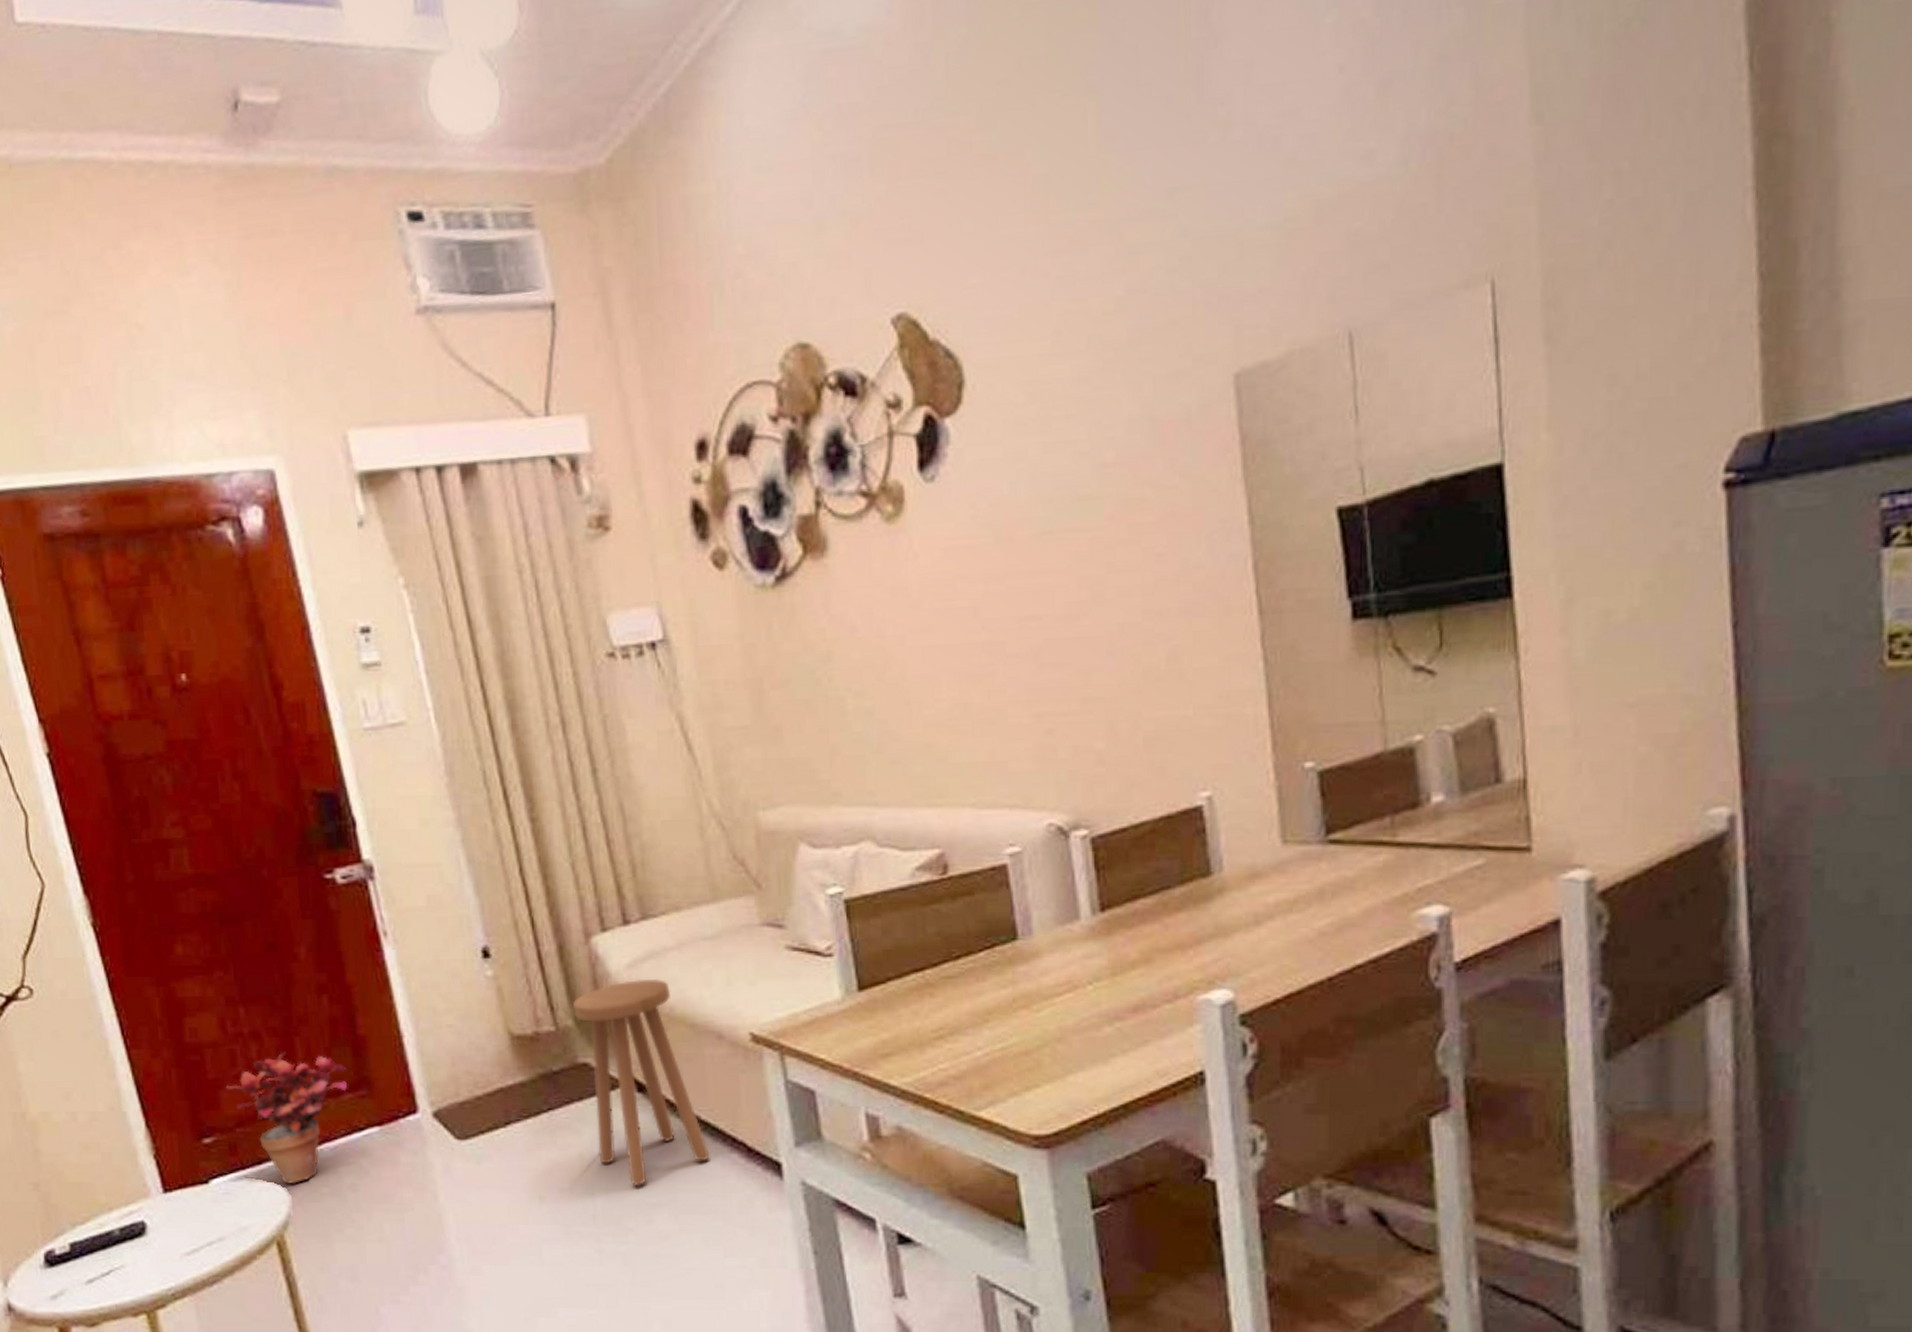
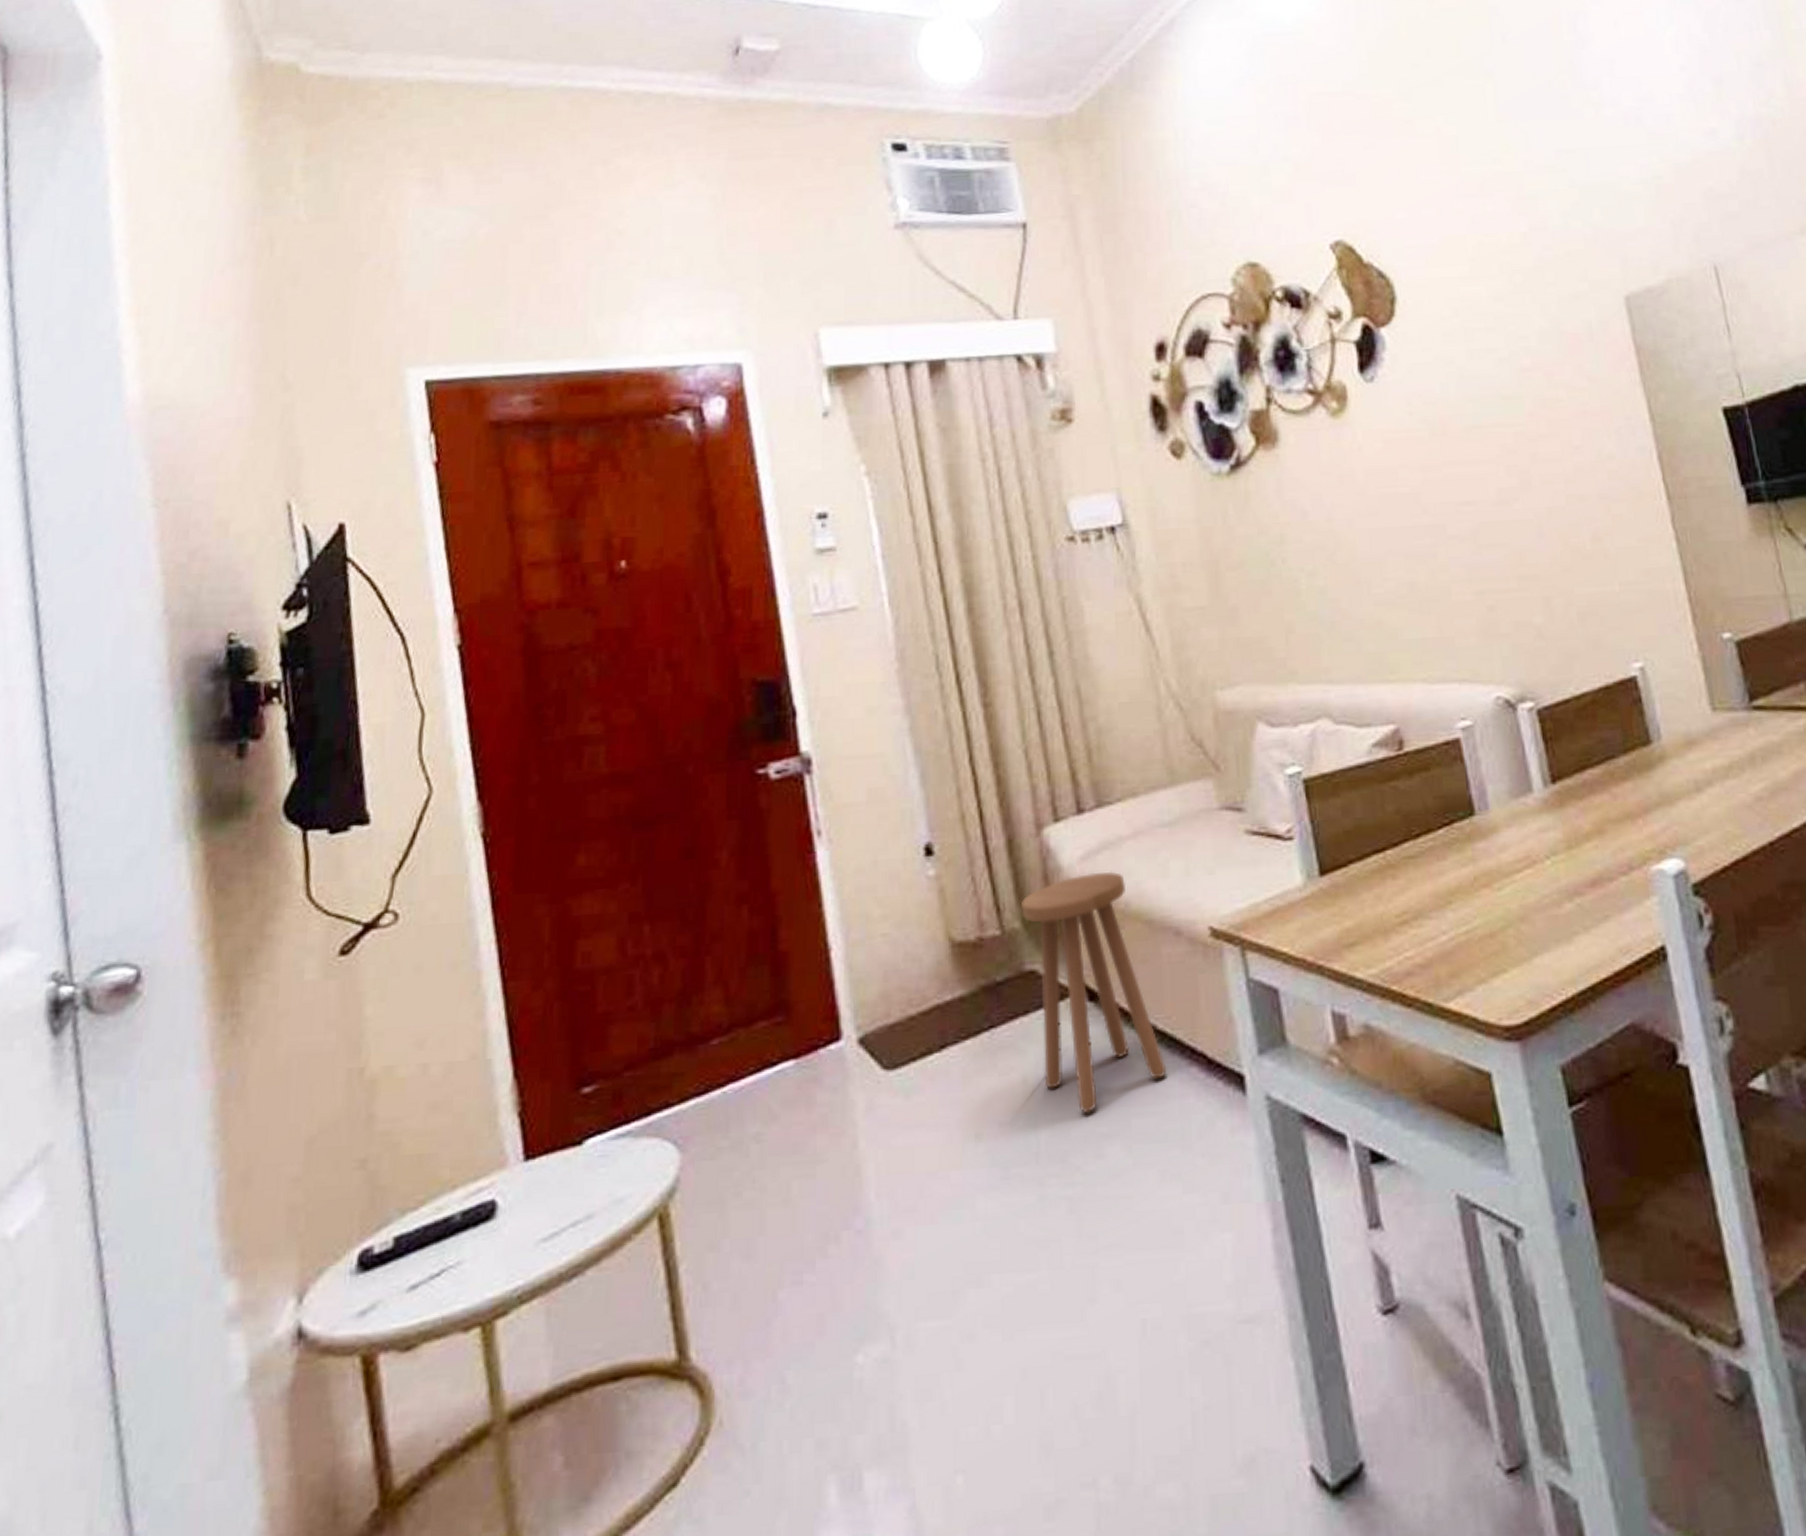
potted plant: present [225,1052,348,1185] -> none [617,974,763,1140]

